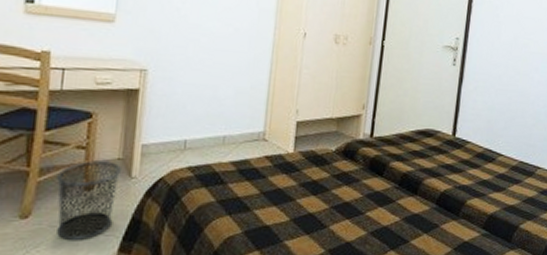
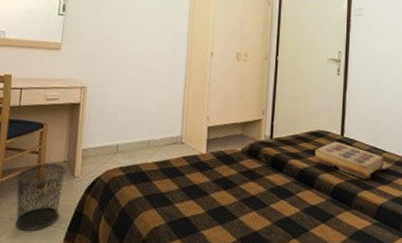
book: none [420,141,502,185] -> present [314,141,387,179]

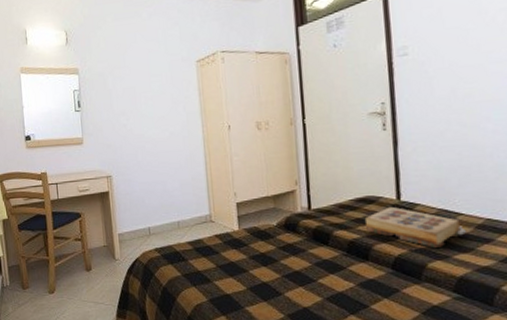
waste bin: present [15,162,66,232] -> none [66,247,109,310]

